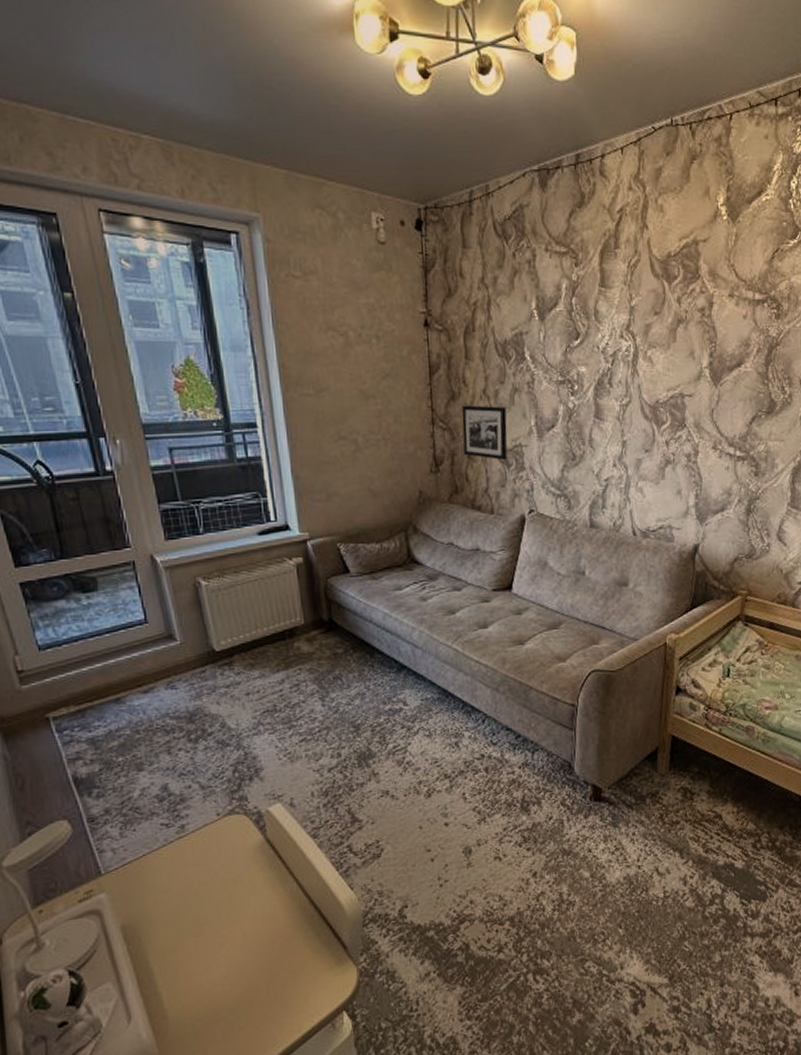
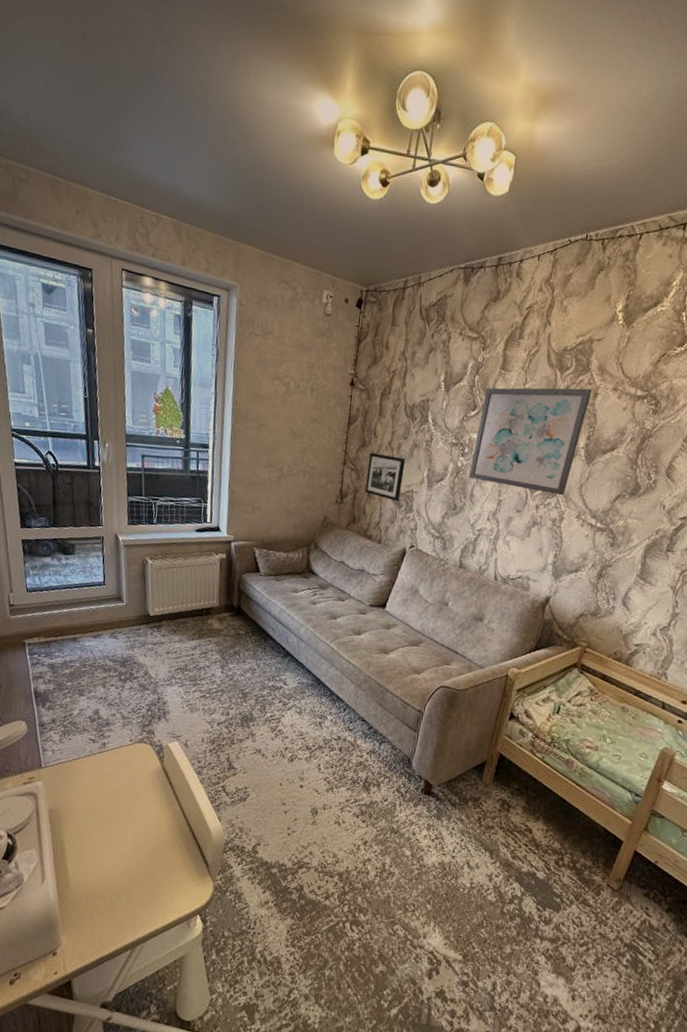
wall art: none [583,298,707,426] -> present [468,387,593,496]

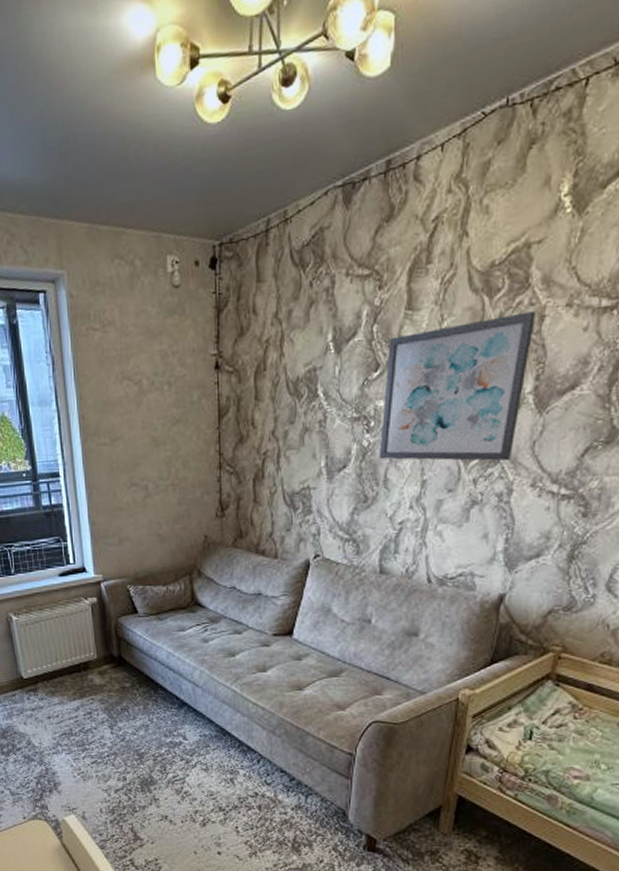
picture frame: present [365,452,405,502] -> none [249,447,295,504]

